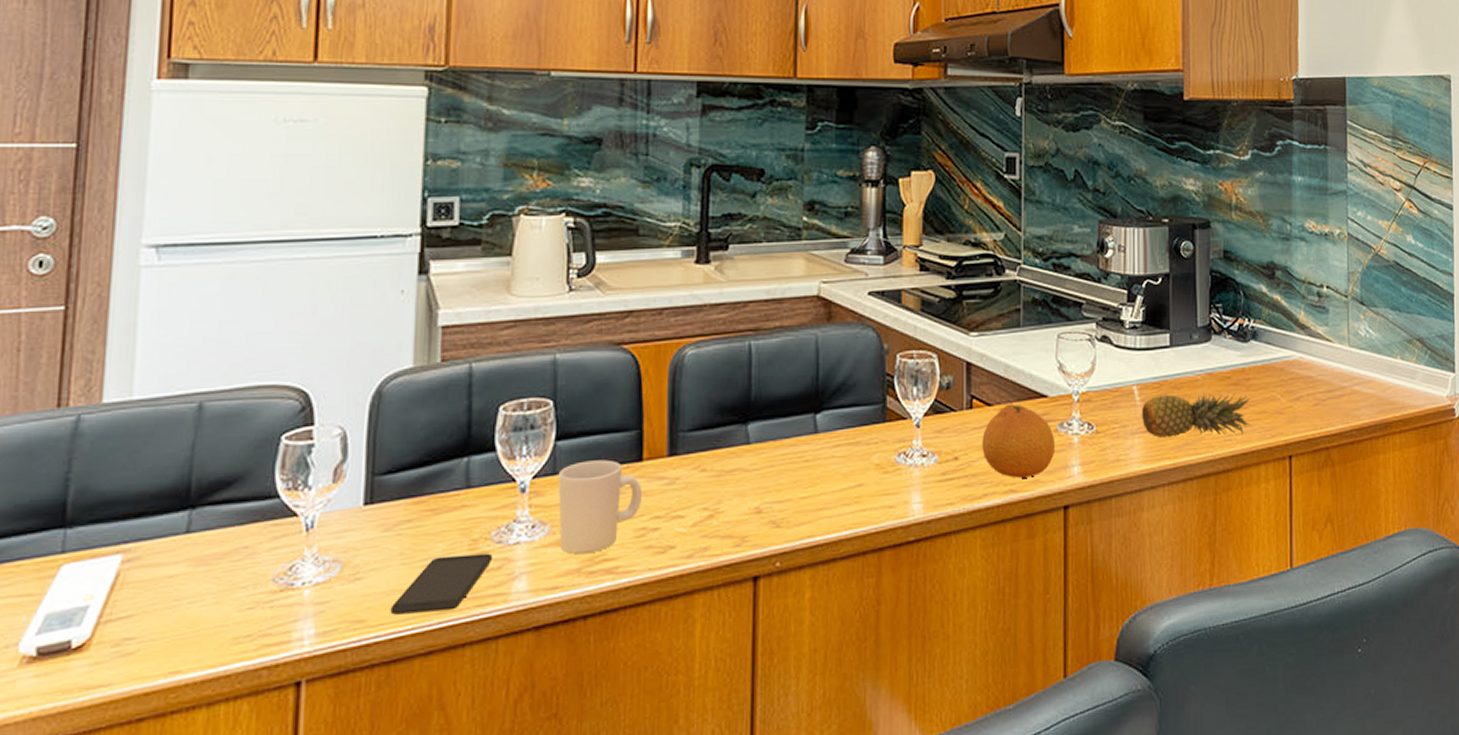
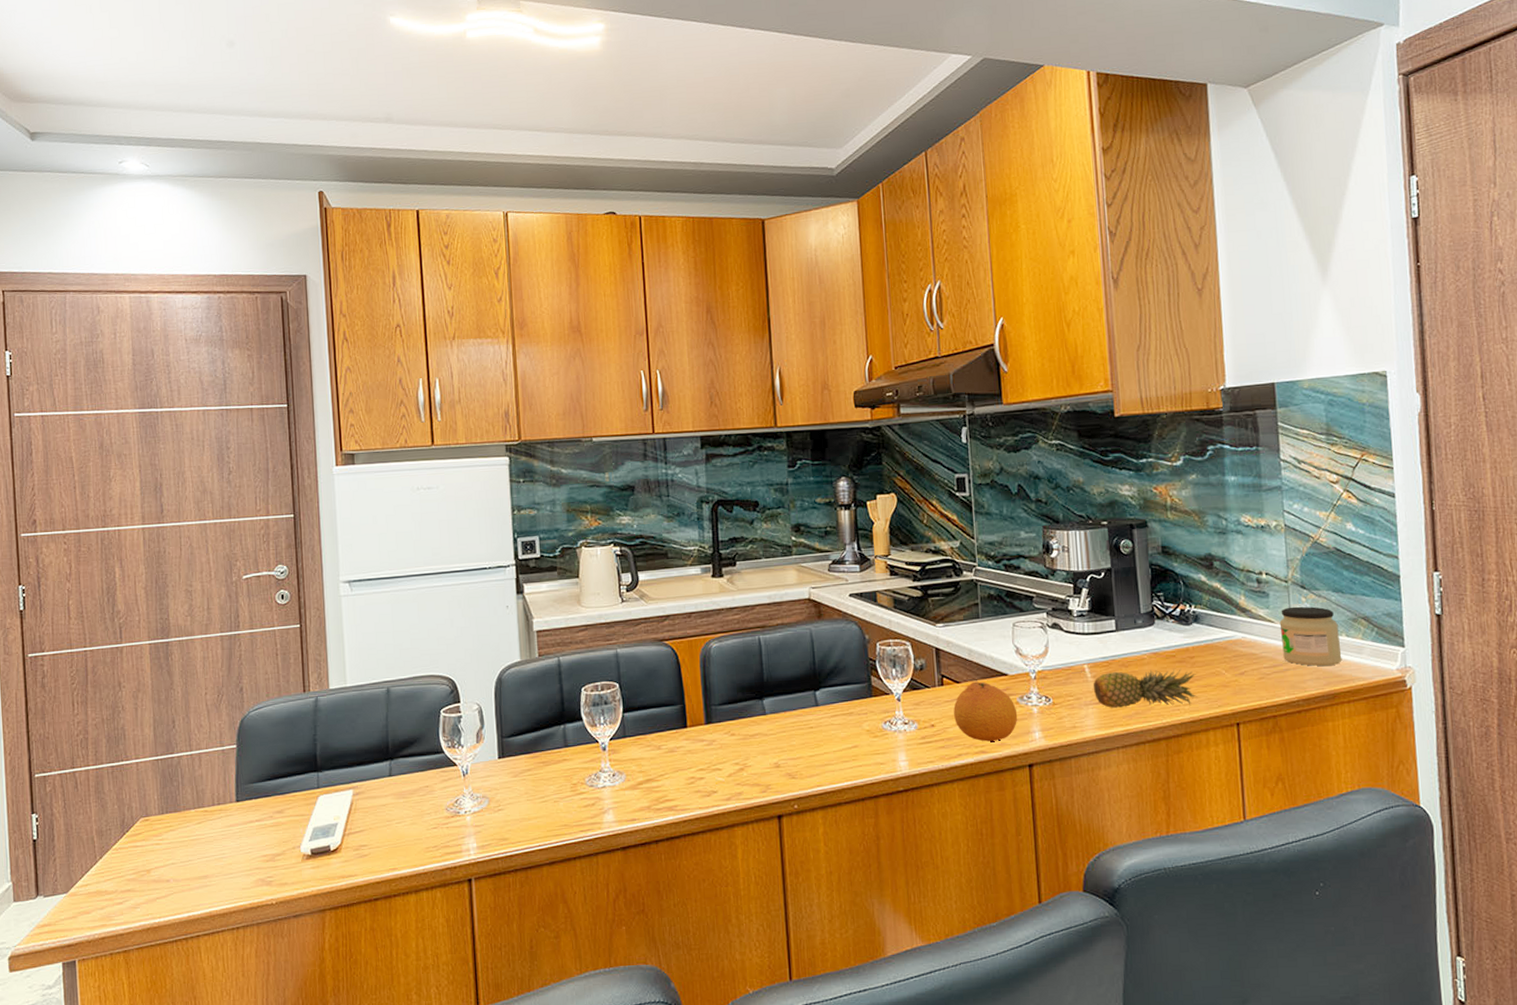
mobile phone: present [390,553,493,616] -> none [523,794,589,836]
mug: present [558,460,643,555] -> none [627,727,690,796]
jar: none [1337,324,1396,392] -> present [1279,606,1342,666]

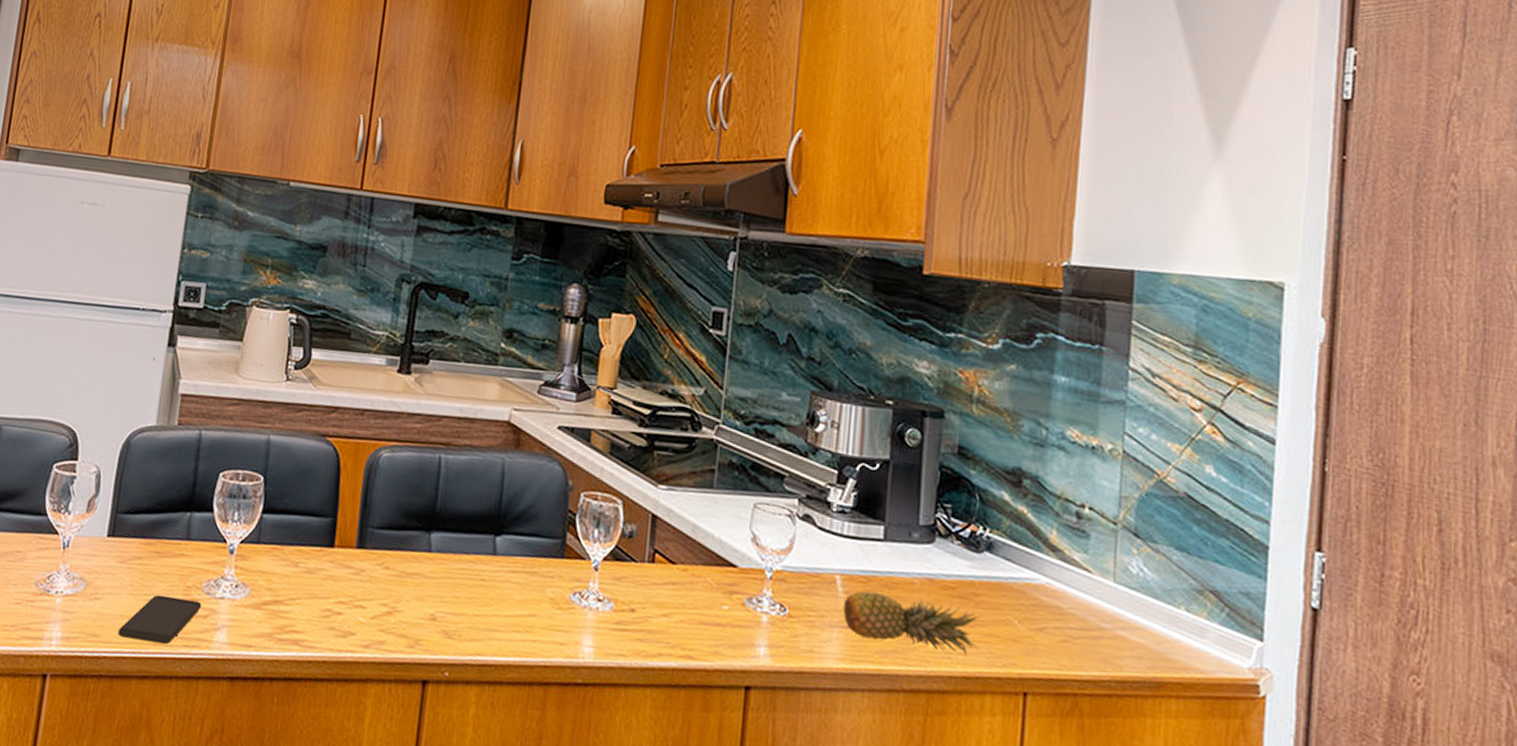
mobile phone: none [523,794,589,836] -> present [118,594,202,645]
fruit: present [953,681,1018,742] -> none [661,566,742,647]
jar: present [1279,606,1342,666] -> none [1098,557,1177,645]

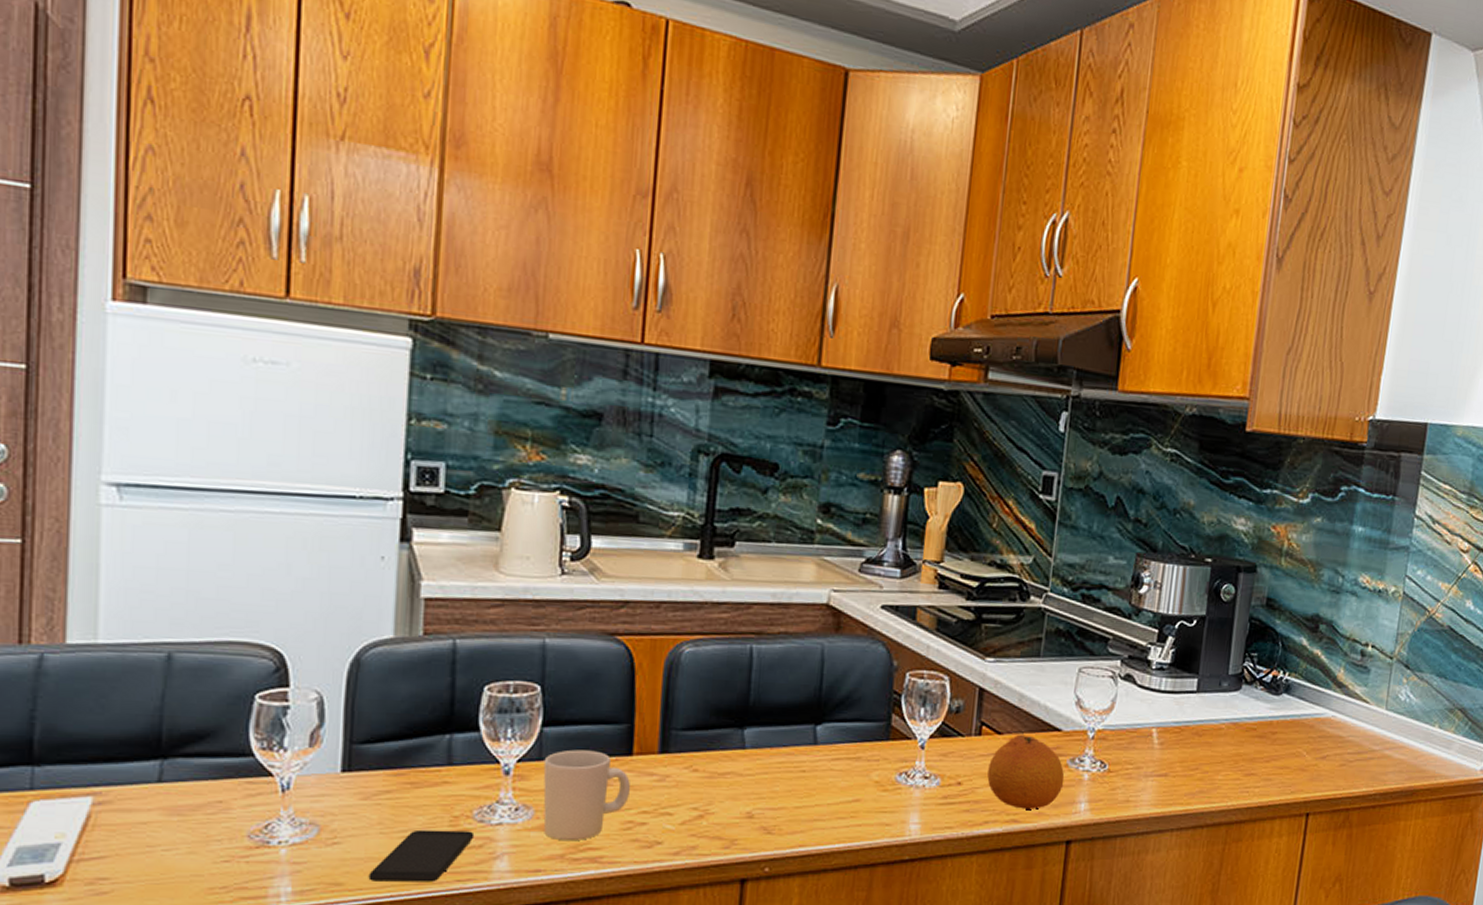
mug: none [257,536,331,623] -> present [543,749,631,842]
fruit: none [661,566,742,647] -> present [987,734,1065,809]
fruit: present [842,591,979,657] -> none [1157,740,1275,789]

